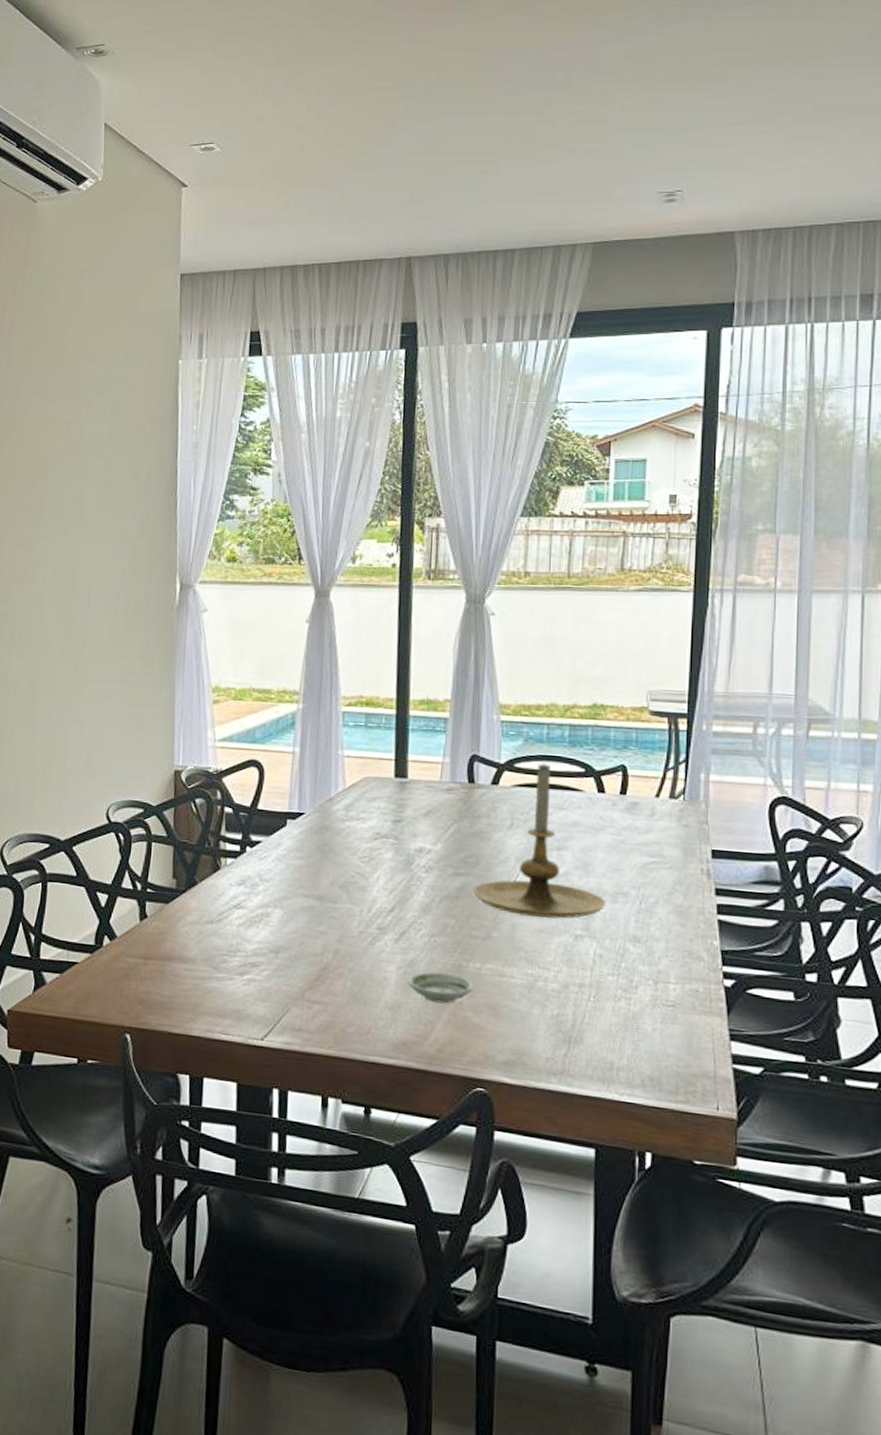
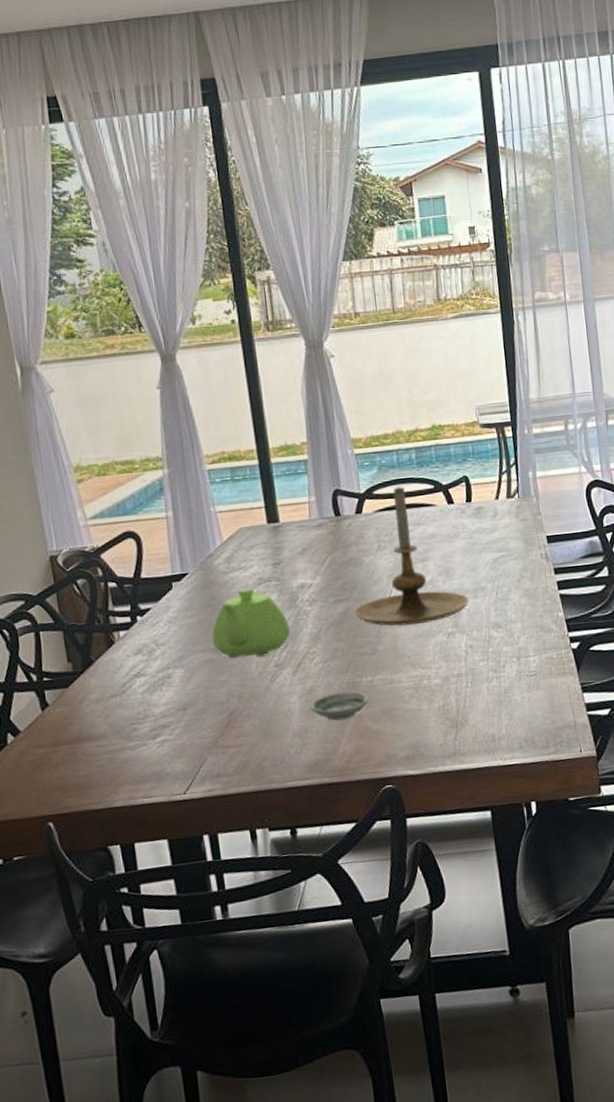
teapot: none [316,840,401,916] -> present [211,588,291,659]

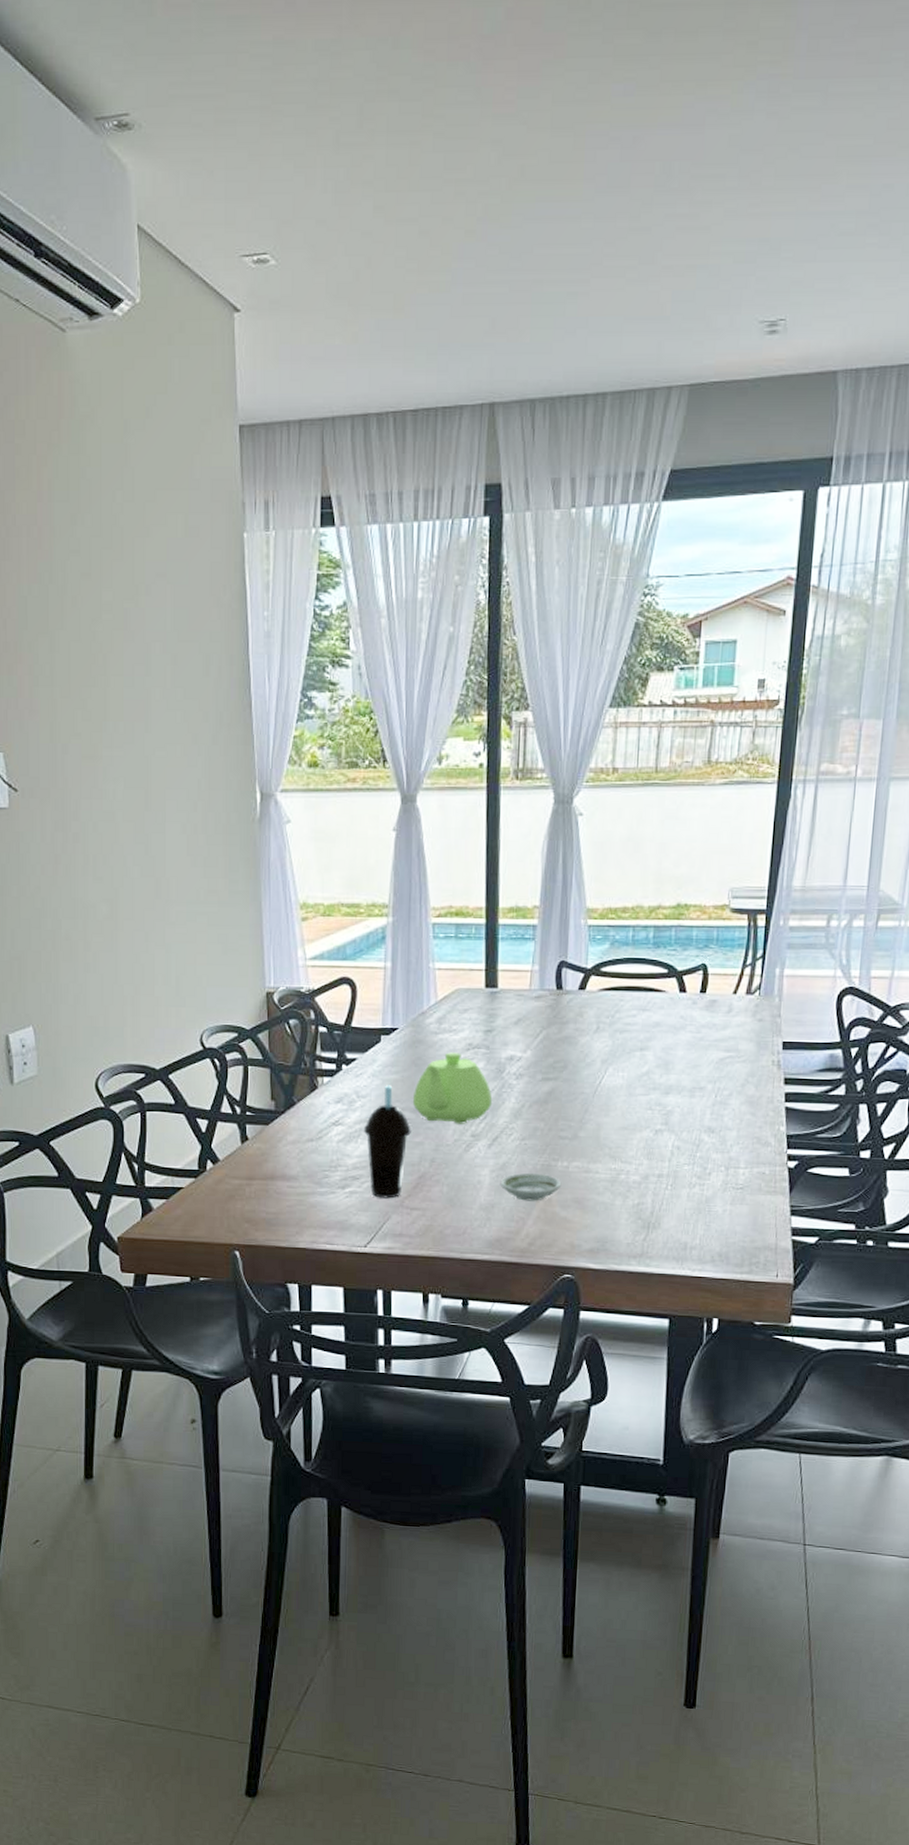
cup: none [167,629,216,743] -> present [364,1085,412,1199]
candle holder: present [354,486,469,626] -> none [561,966,685,1115]

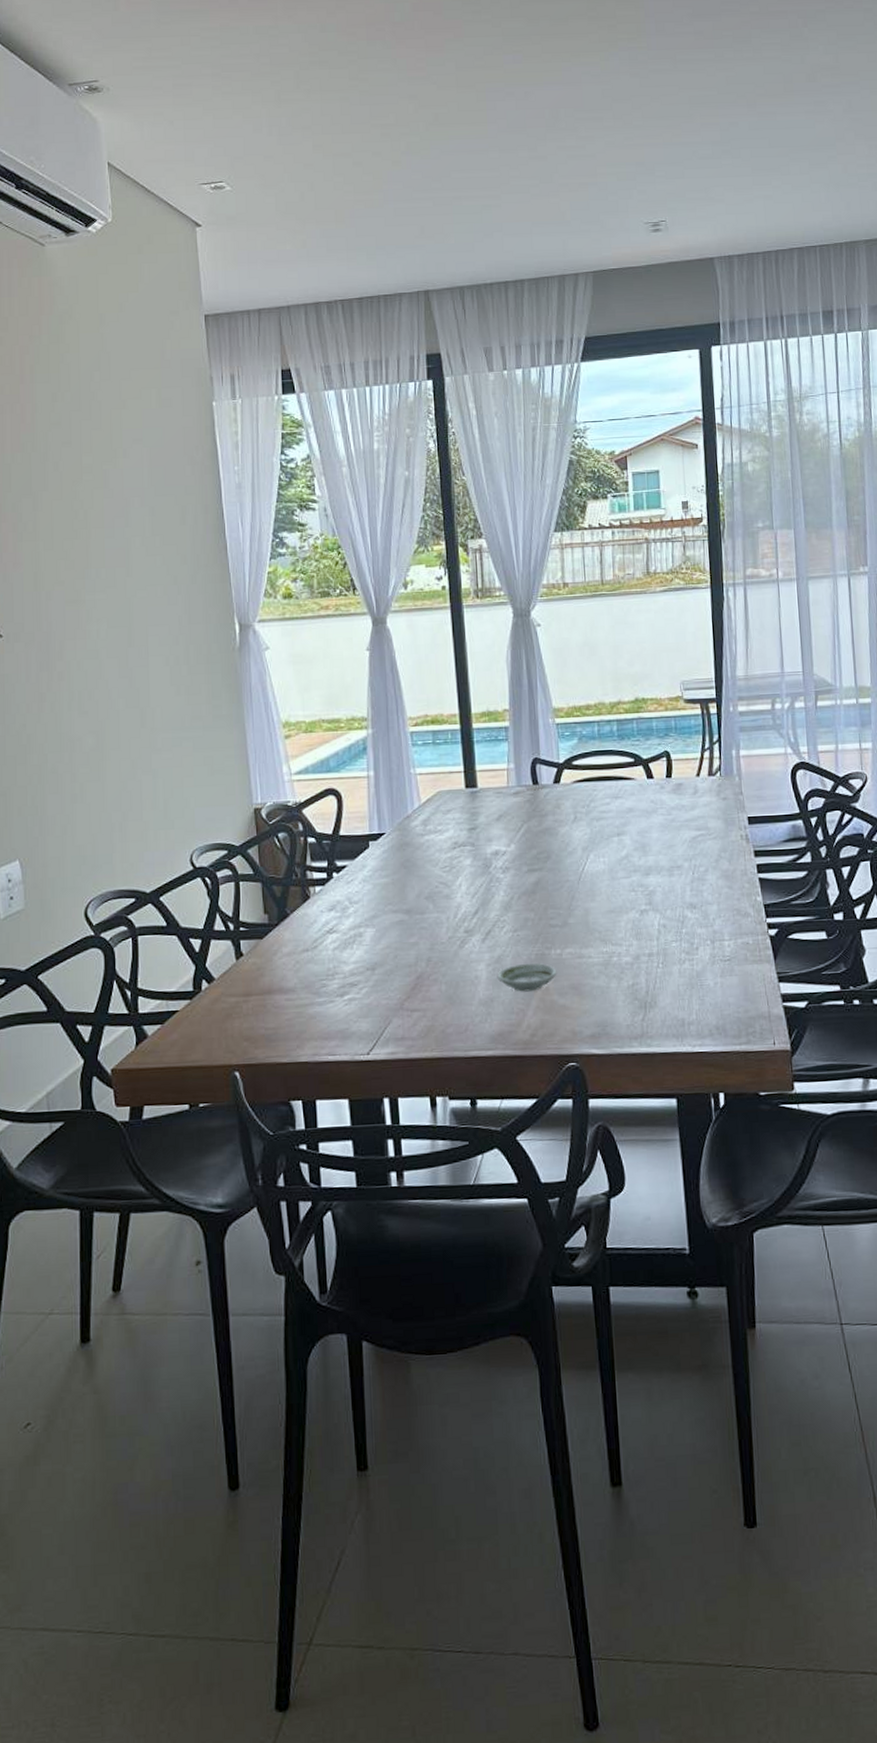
cup: present [364,1085,412,1199] -> none [359,889,407,1003]
teapot: present [412,1052,493,1124] -> none [404,852,483,922]

